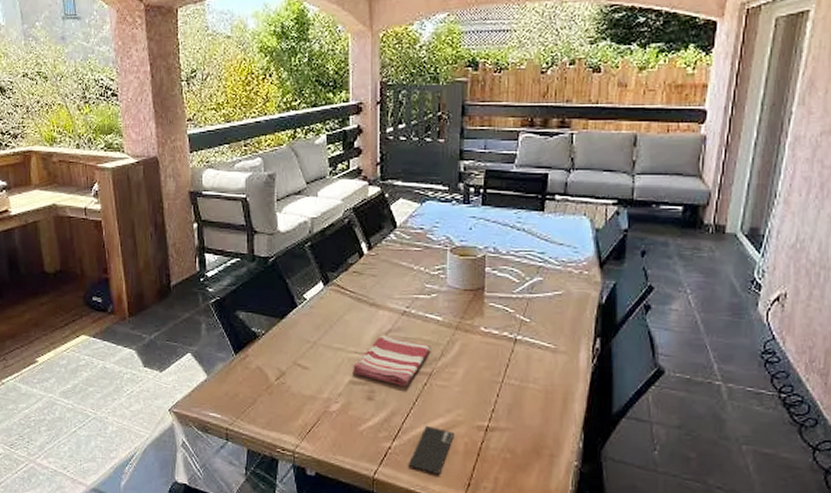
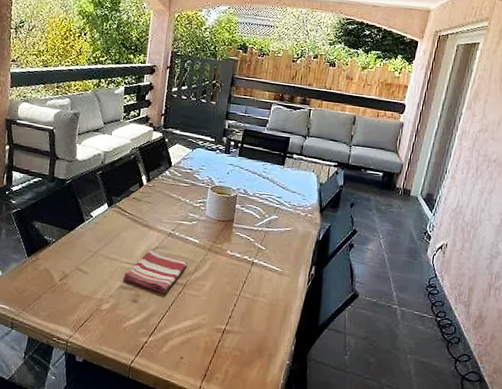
smartphone: present [408,425,454,474] -> none [159,325,198,366]

